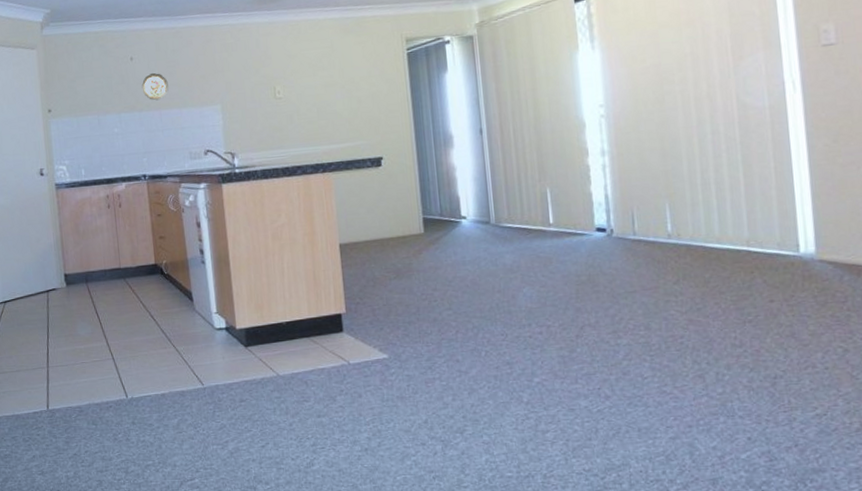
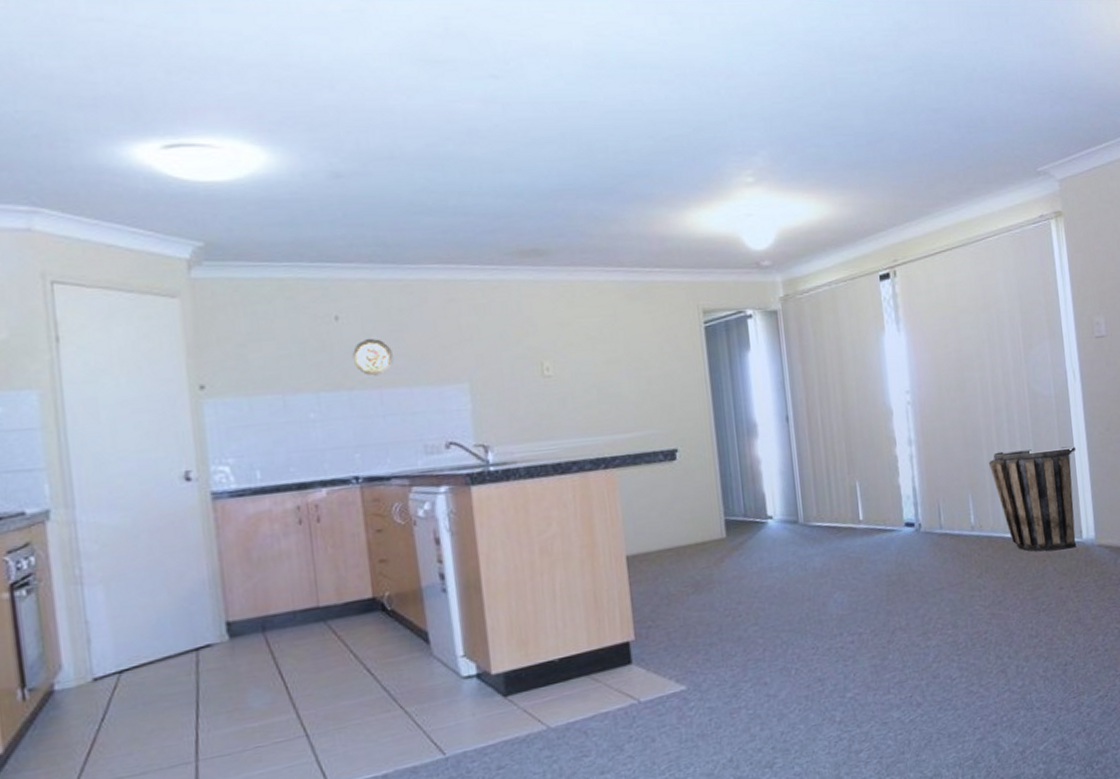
basket: none [689,158,794,263] -> present [989,446,1077,552]

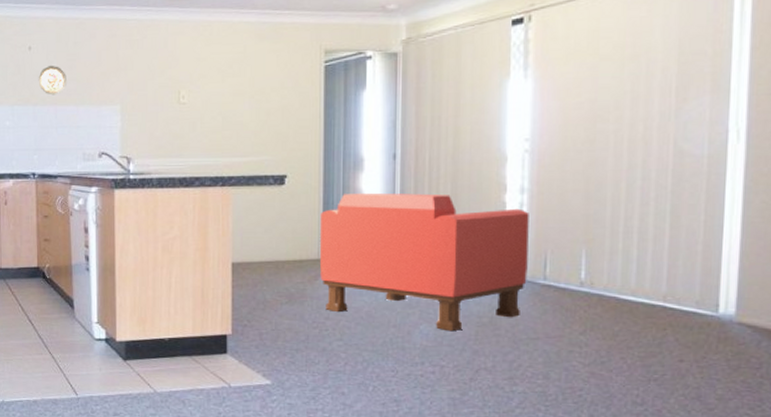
armchair: none [718,454,926,596] -> present [319,192,529,332]
basket: present [989,446,1077,552] -> none [612,210,726,321]

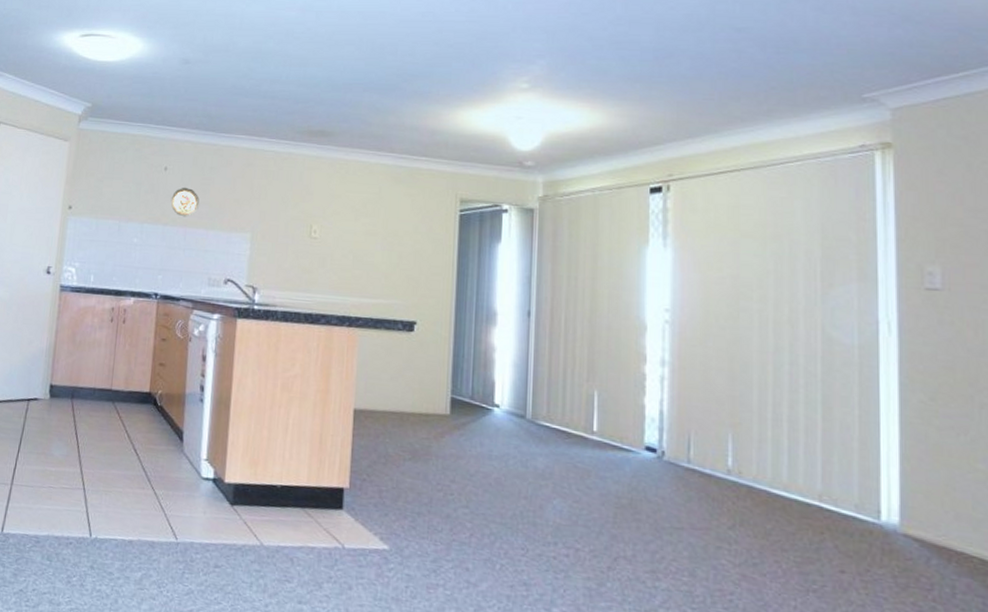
armchair: present [319,192,529,332] -> none [447,348,671,511]

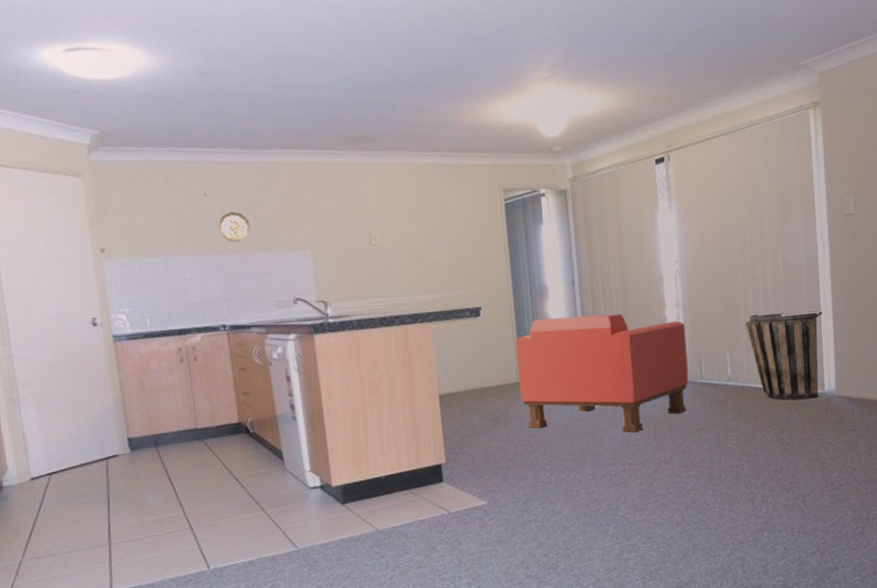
armchair: none [447,348,671,511] -> present [514,313,689,433]
basket: none [760,394,882,529] -> present [746,311,822,400]

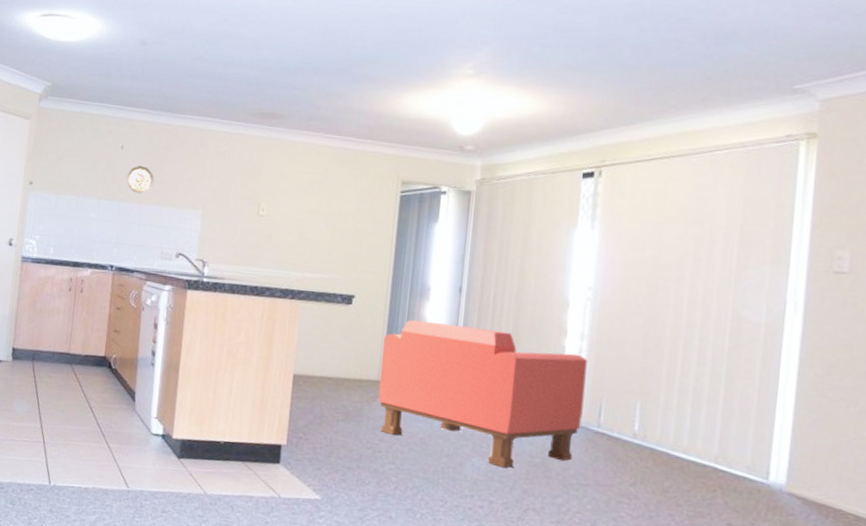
basket: present [746,311,822,400] -> none [668,367,781,488]

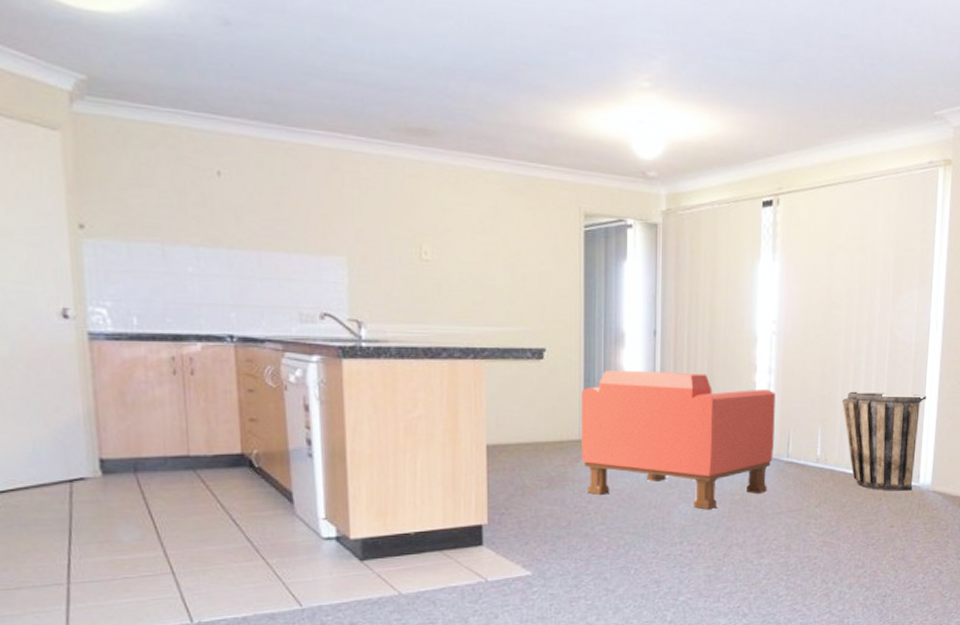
decorative plate: present [126,165,154,194] -> none [232,198,273,238]
basket: none [668,367,781,488] -> present [842,391,927,491]

